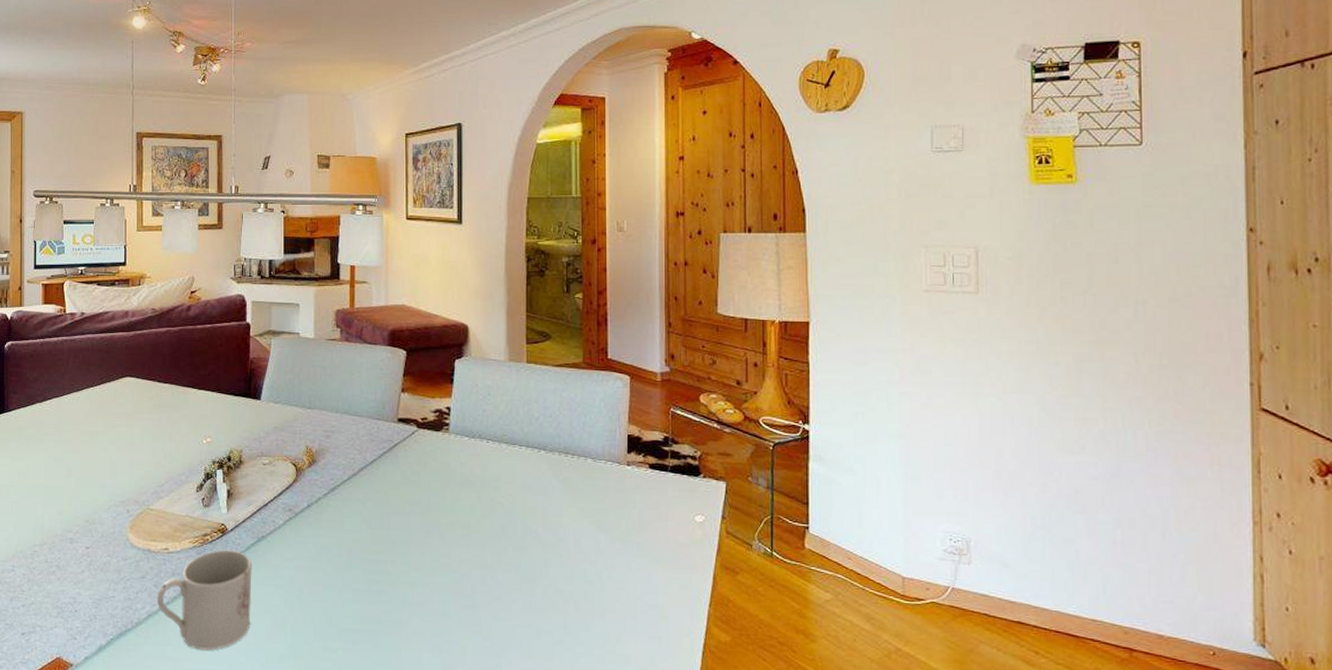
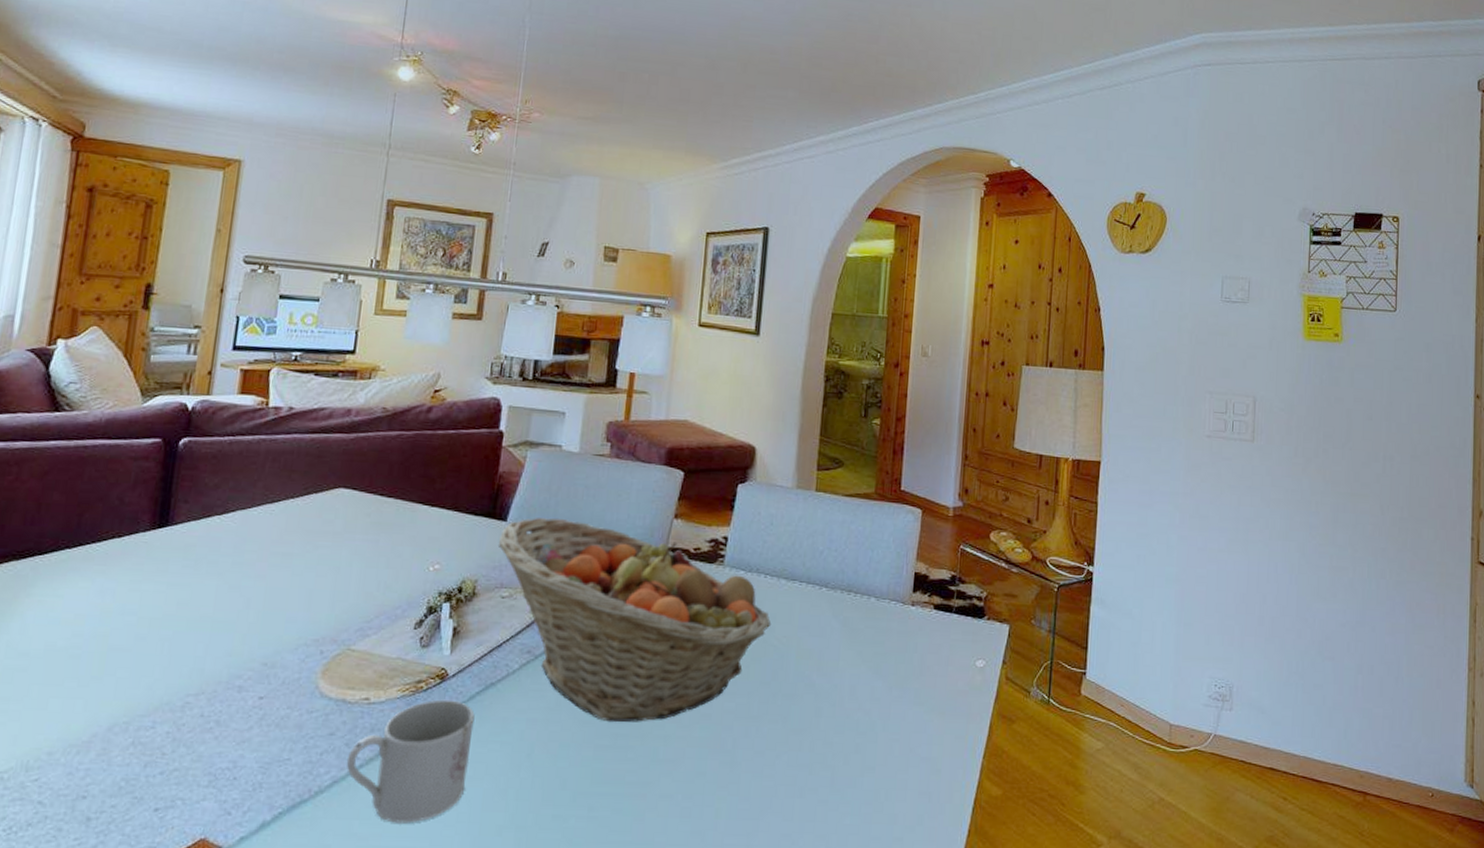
fruit basket: none [256,396,497,570] -> present [499,518,772,723]

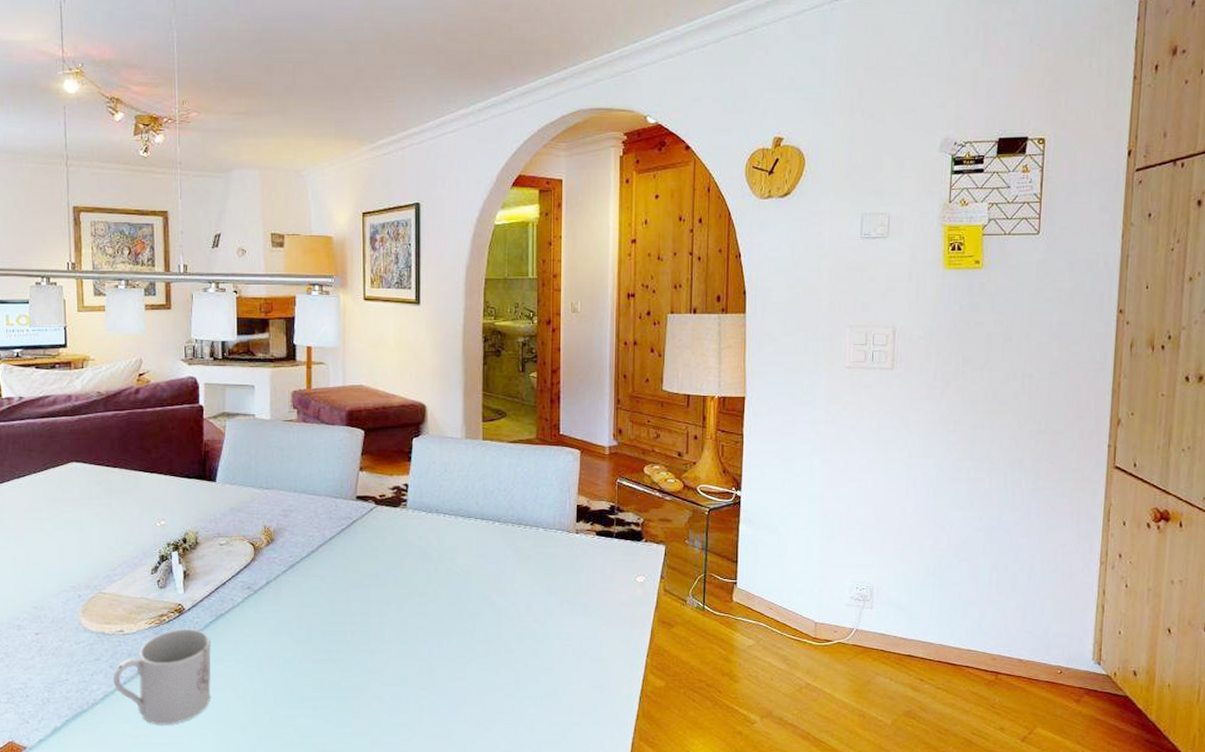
fruit basket: present [499,518,772,723] -> none [212,477,453,641]

